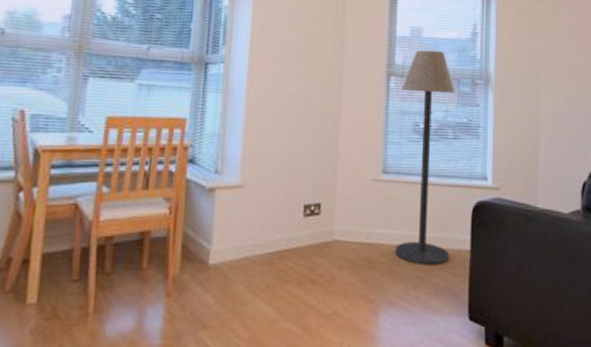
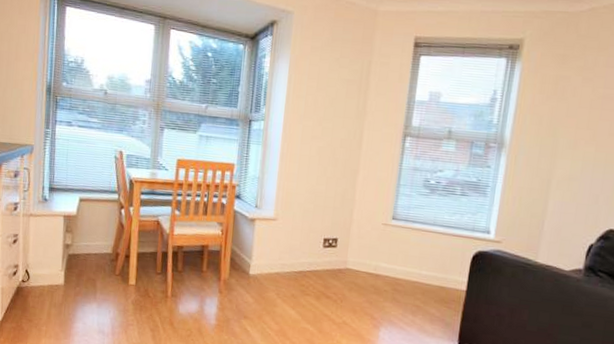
floor lamp: present [395,50,456,266] -> none [397,113,468,299]

